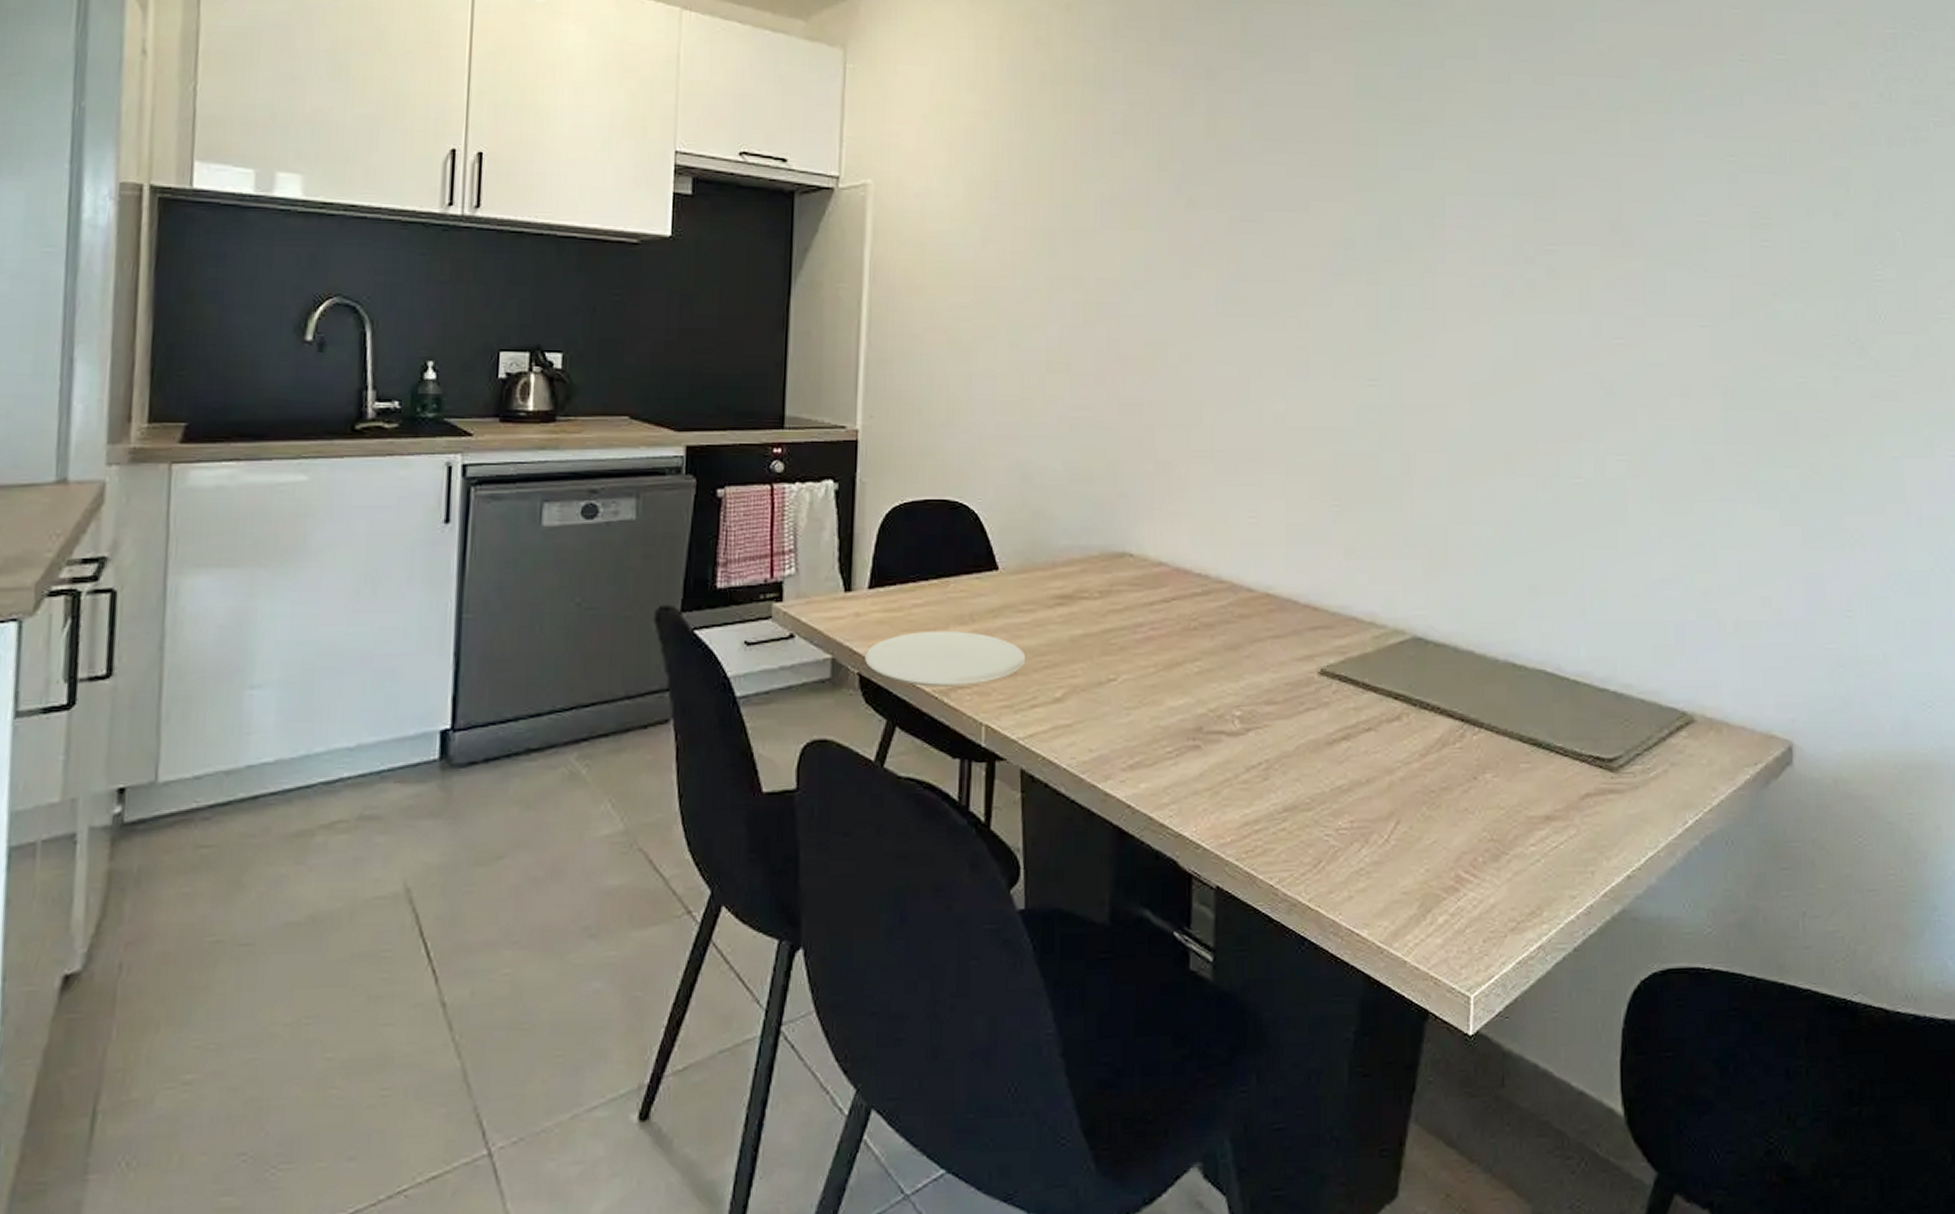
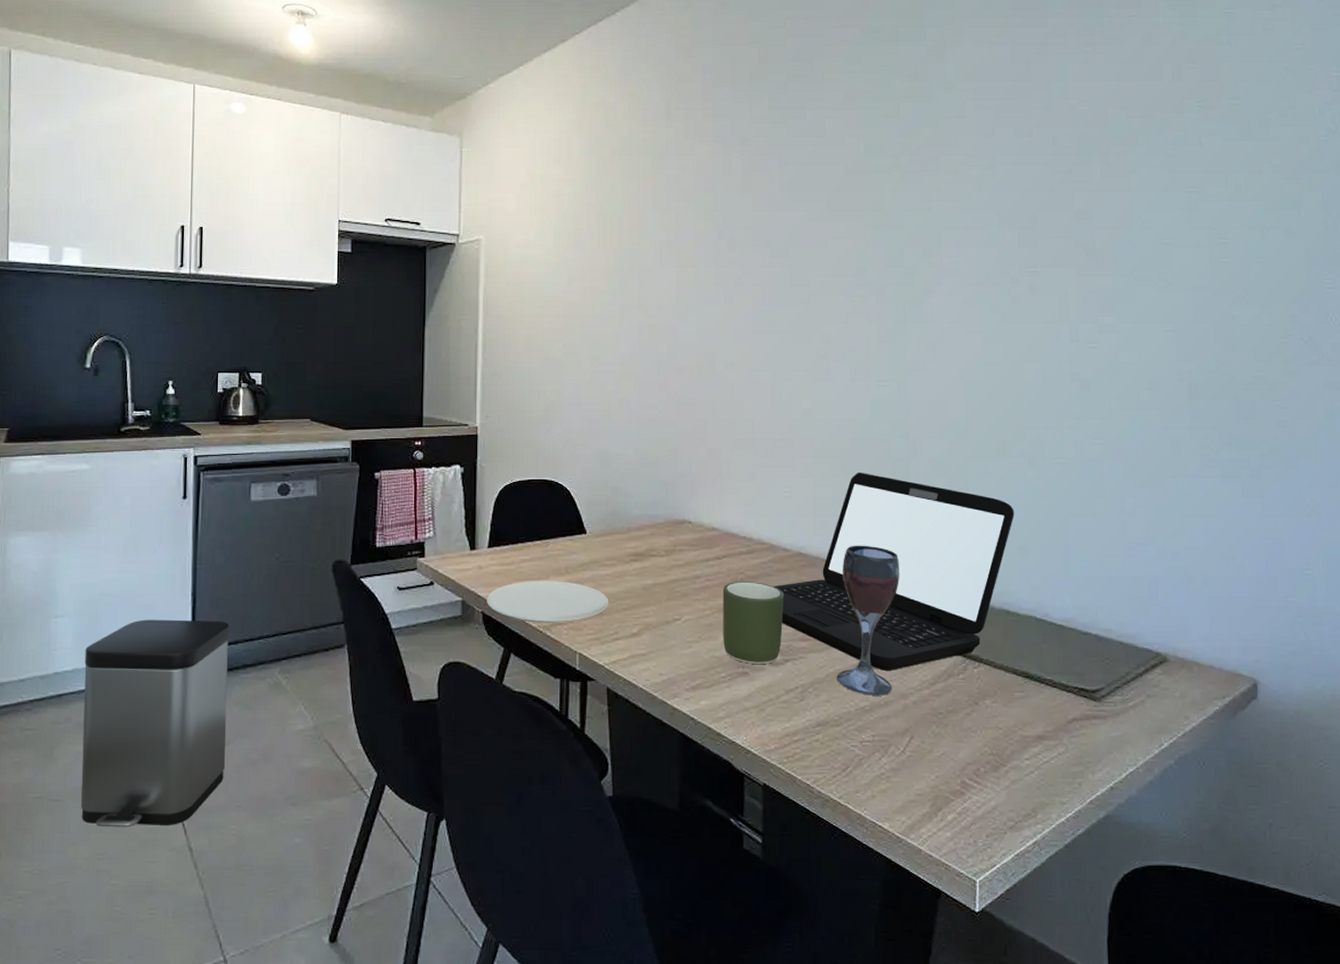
pedal bin: none [282,689,508,980] -> present [80,619,230,828]
mug: none [1170,630,1248,736] -> present [722,581,785,665]
laptop: none [1234,492,1524,740] -> present [774,472,1014,670]
cup: none [1309,584,1388,772] -> present [836,545,900,696]

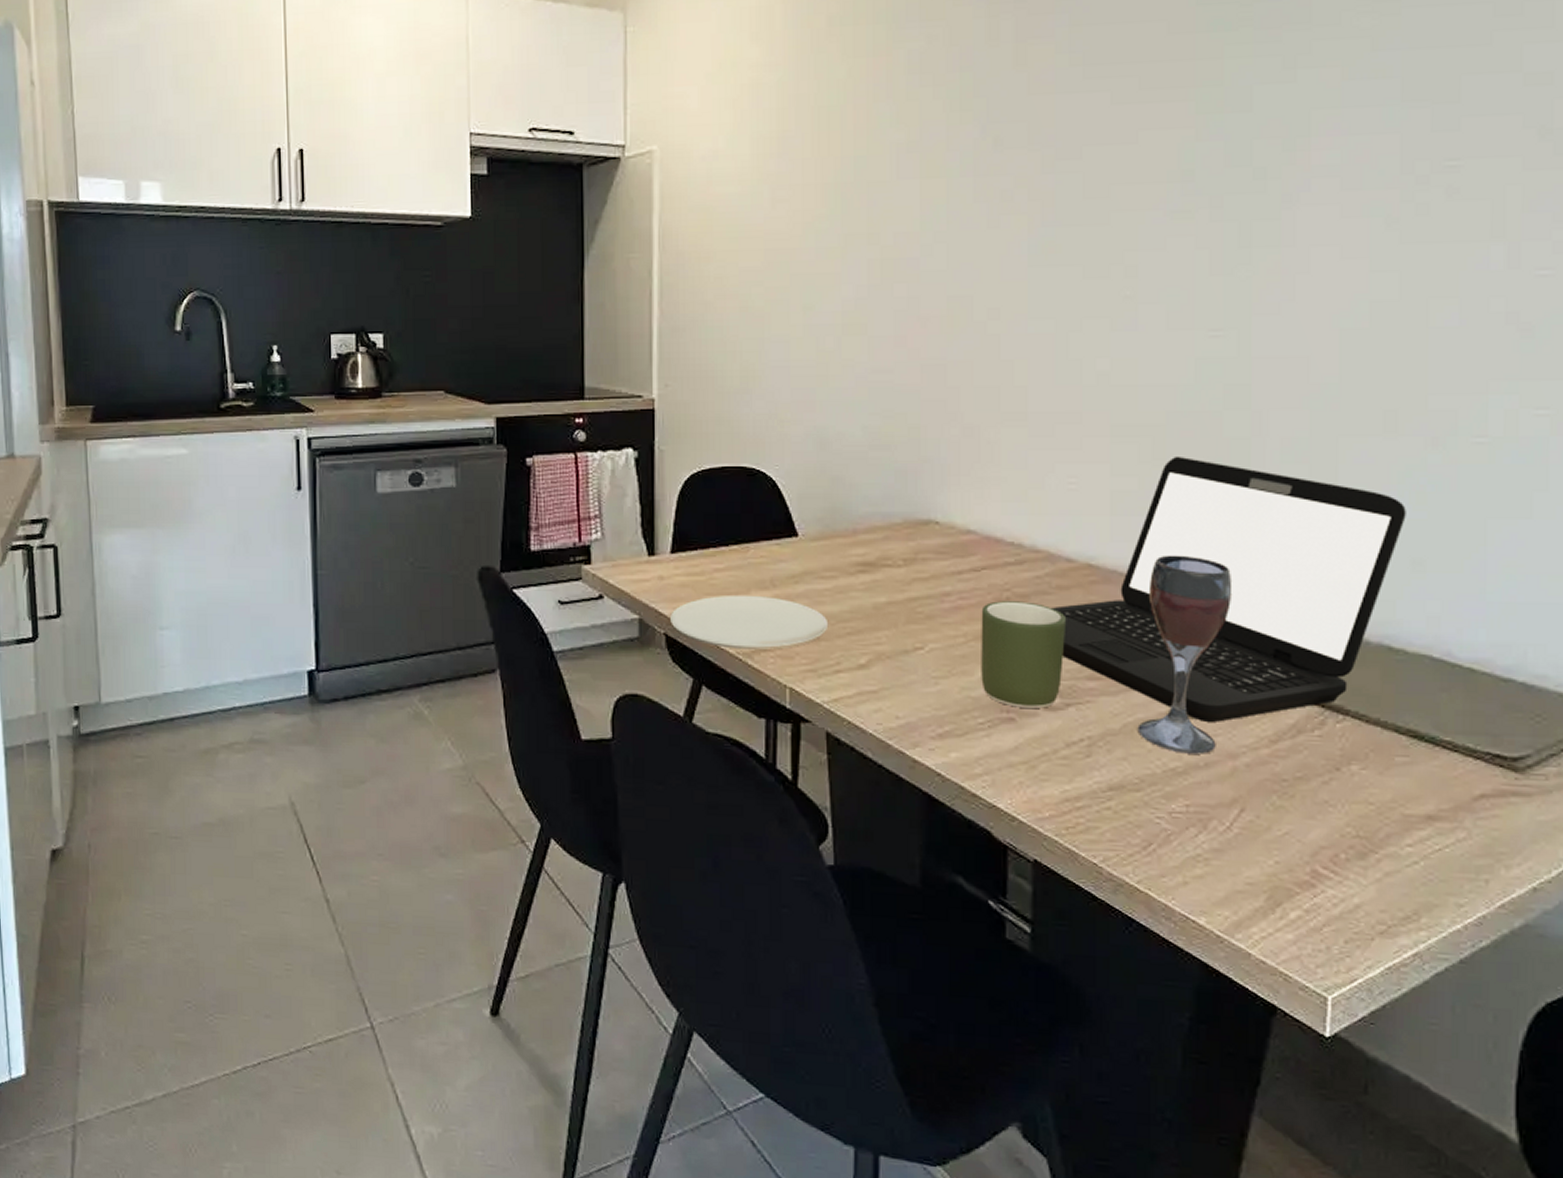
pedal bin: present [80,619,230,828] -> none [196,633,362,872]

